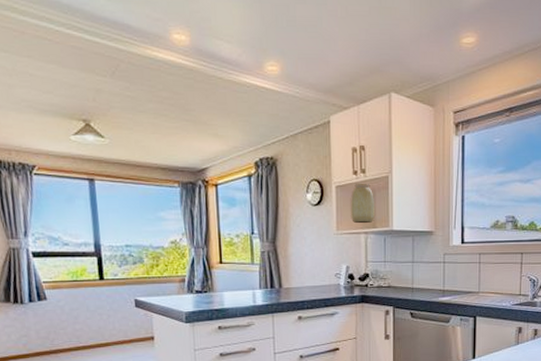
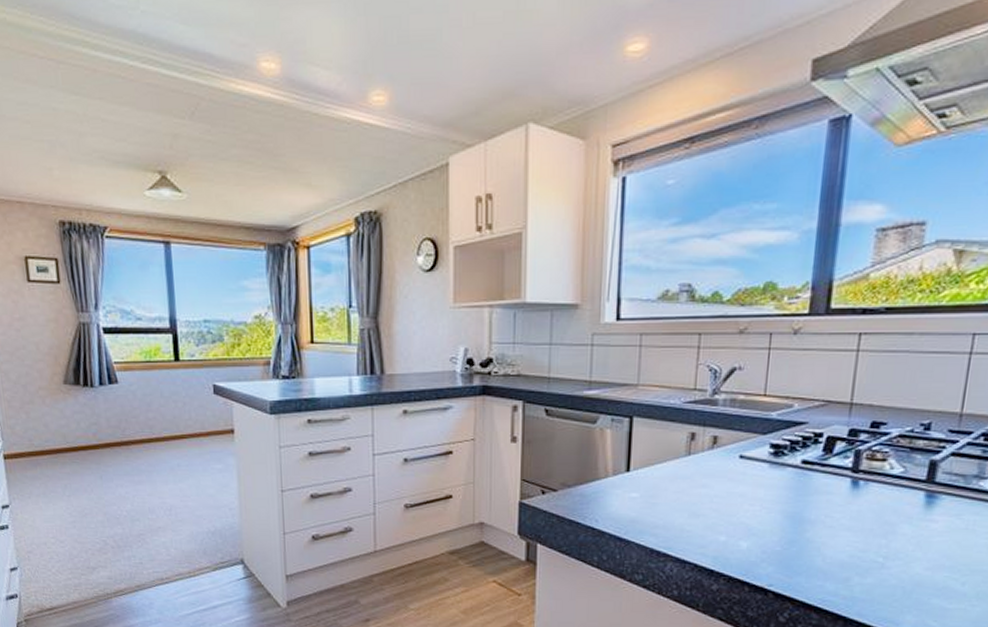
vase: present [350,184,375,224] -> none [471,243,503,295]

